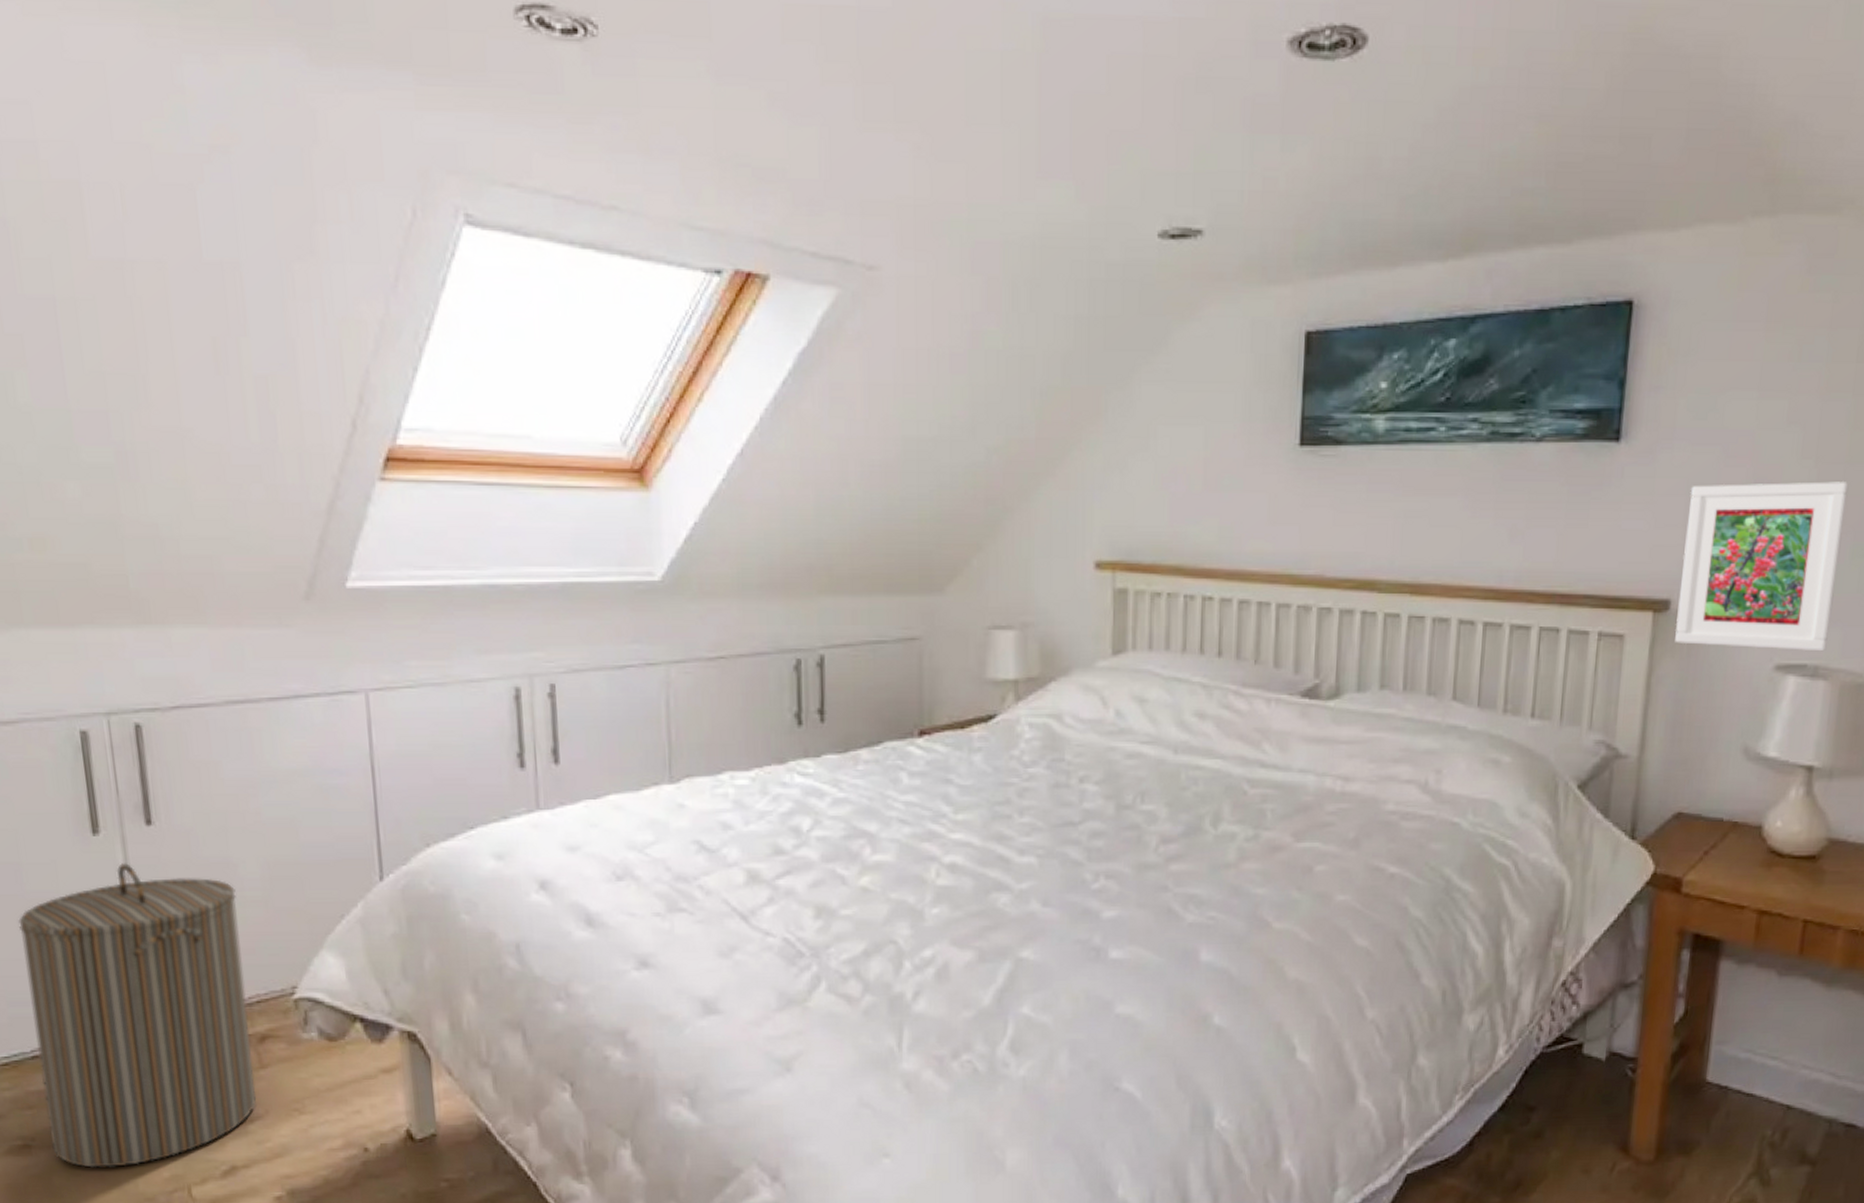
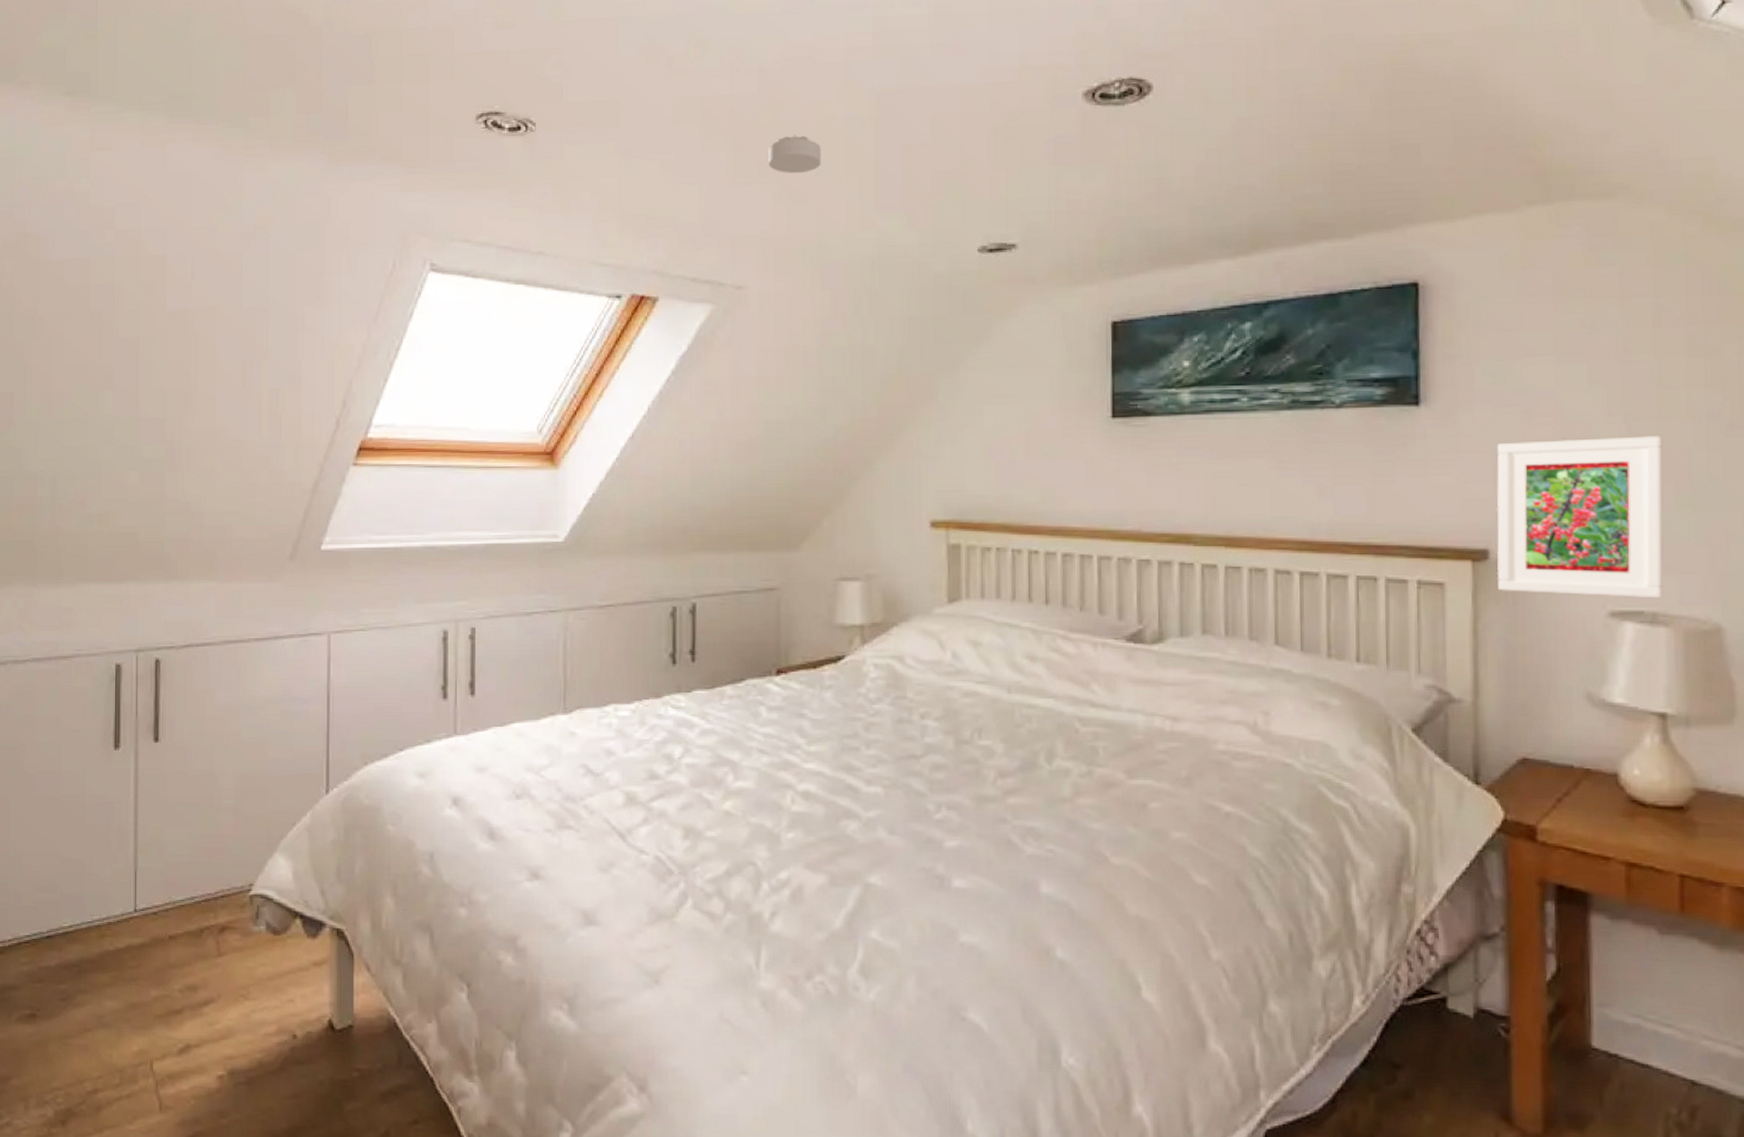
laundry hamper: present [18,863,257,1168] -> none [52,773,214,1039]
smoke detector: none [906,68,973,122] -> present [768,135,822,174]

